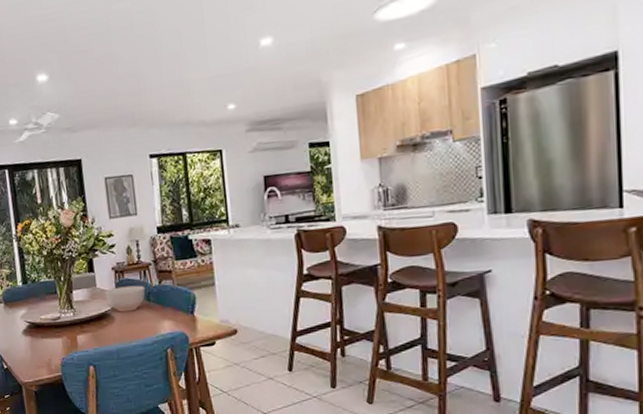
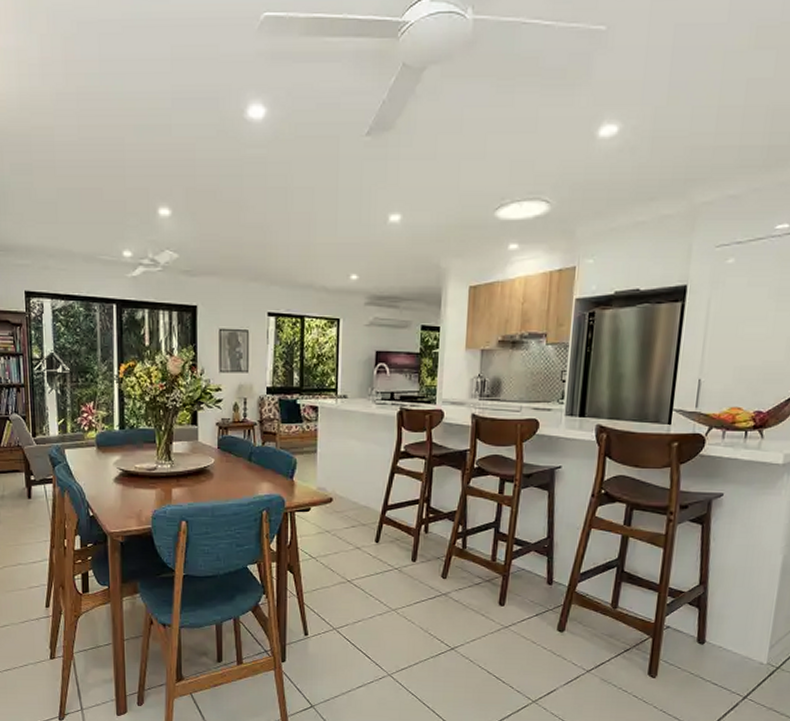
bowl: present [105,285,146,313] -> none [206,443,248,470]

